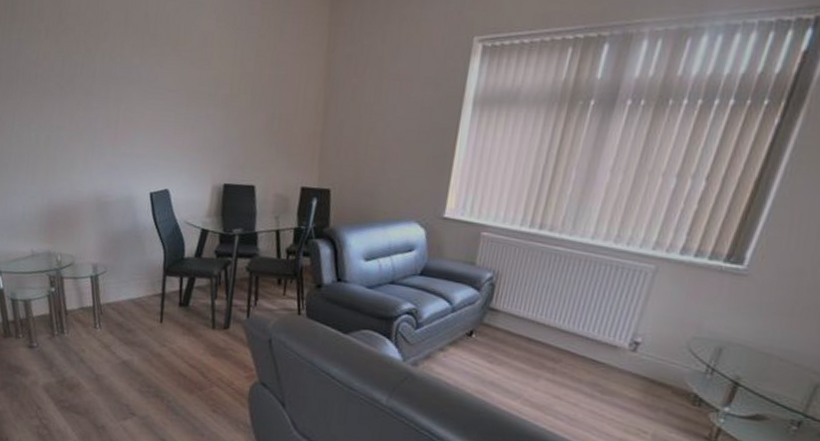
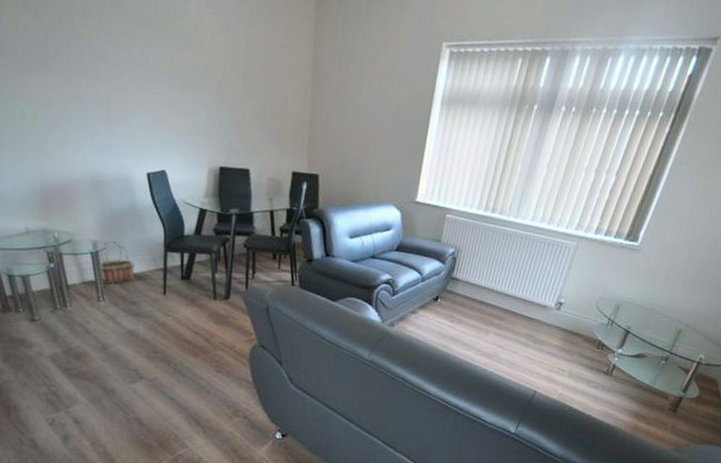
basket: none [97,264,133,311] -> present [99,241,135,285]

